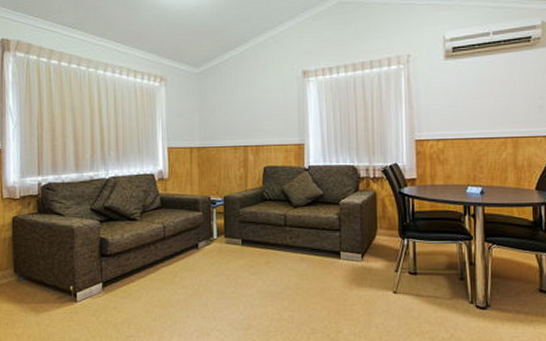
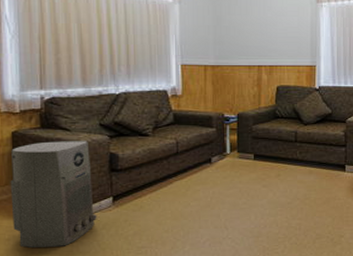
air purifier: none [10,226,88,332] -> present [10,141,97,248]

